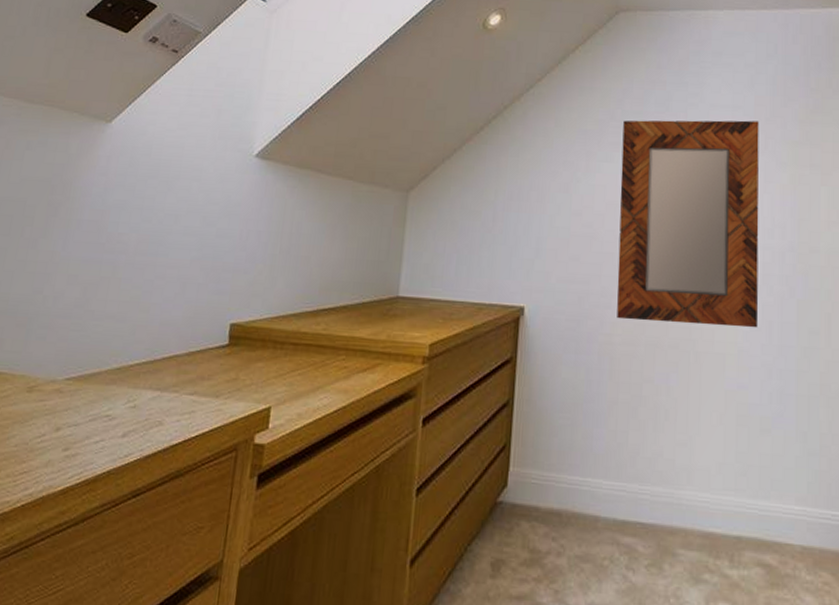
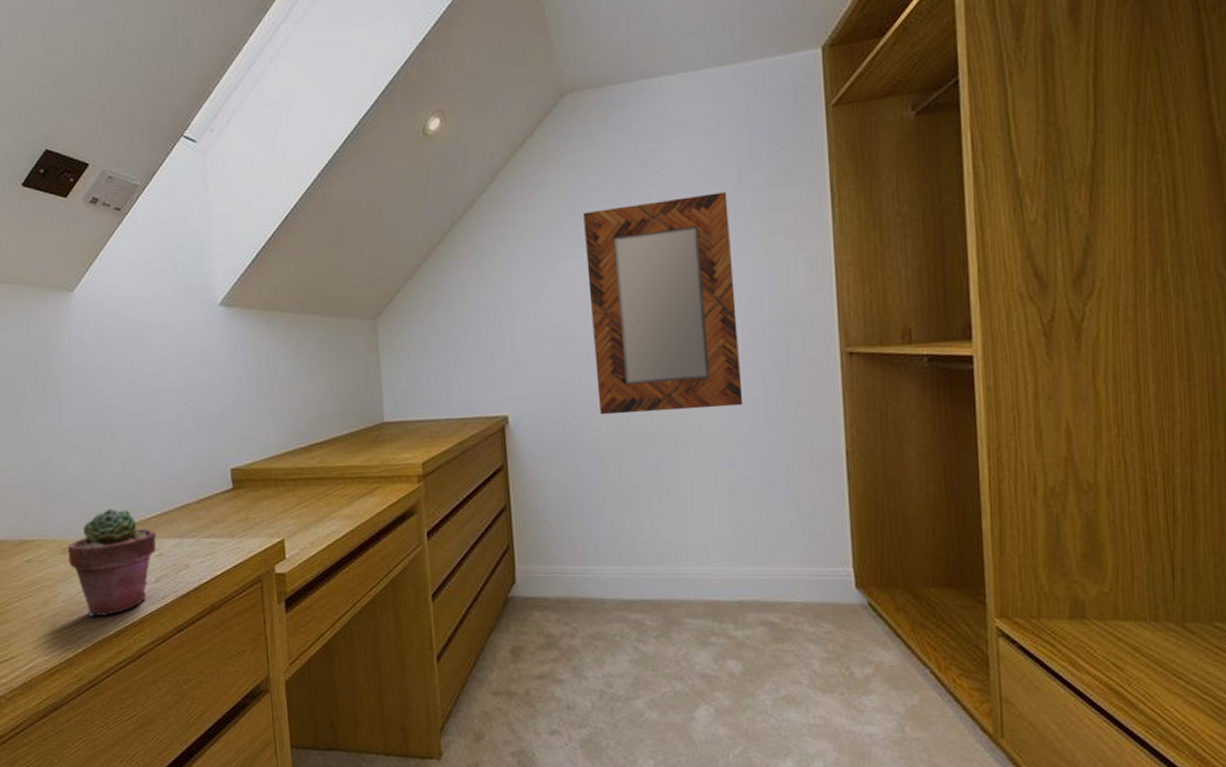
potted succulent: none [32,349,135,468] -> present [67,508,157,616]

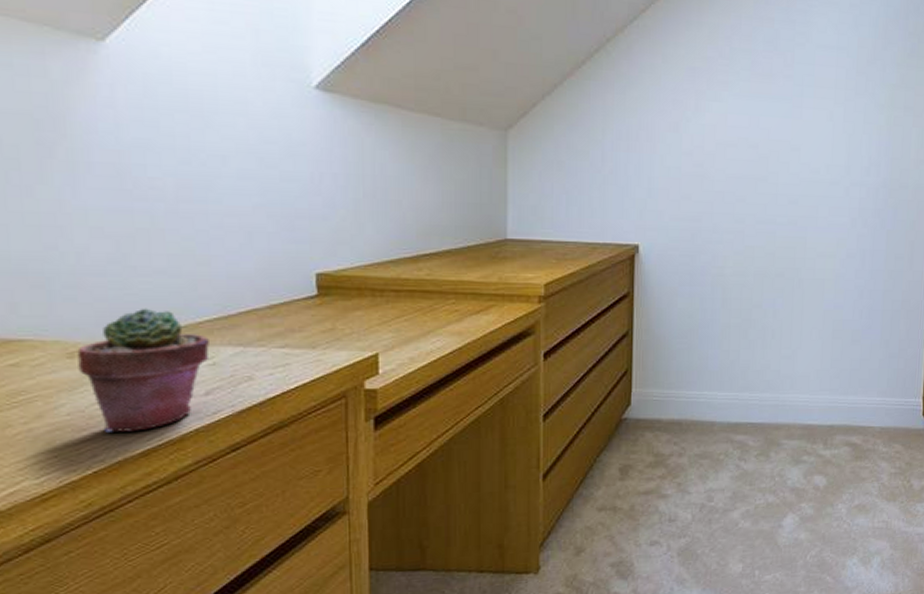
home mirror: present [583,192,743,415] -> none [728,58,862,256]

